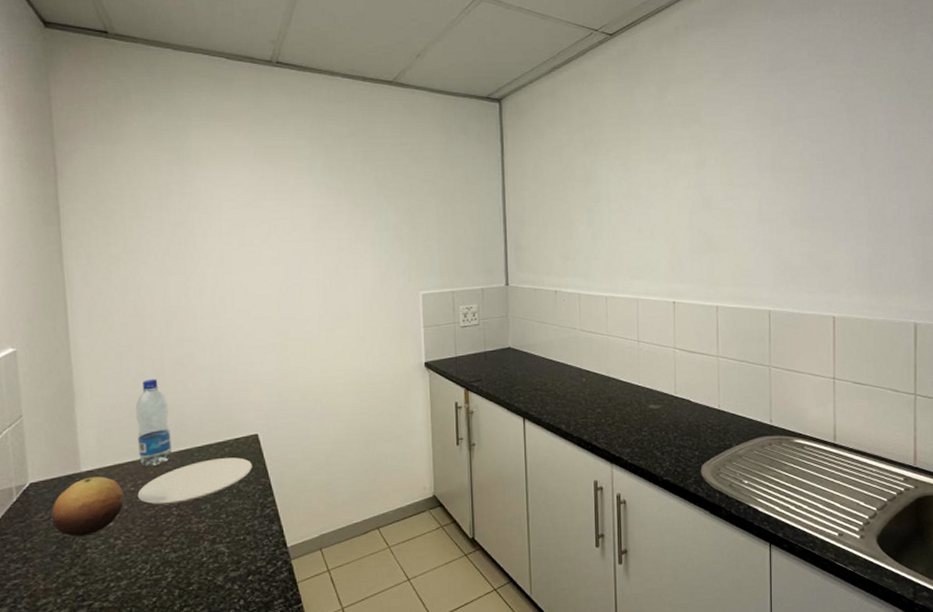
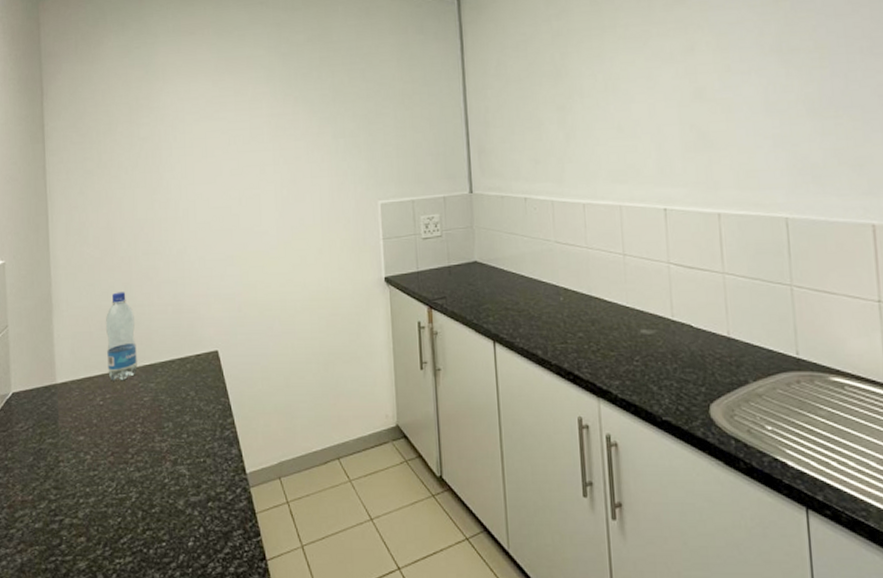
fruit: present [51,476,125,537] -> none [30,389,95,449]
plate: present [137,457,252,505] -> none [105,375,212,420]

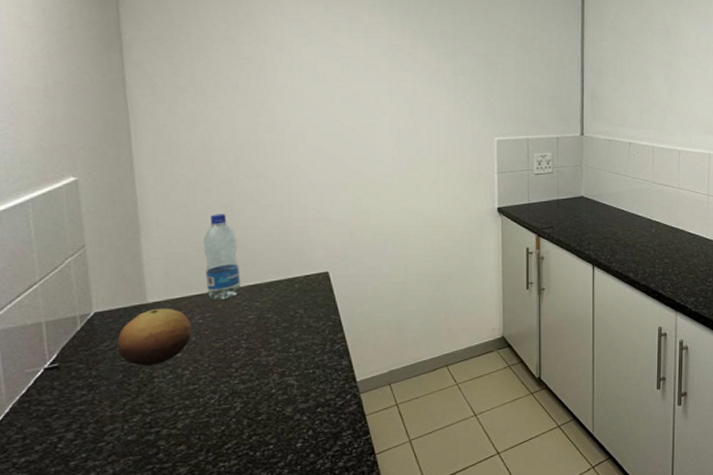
fruit: none [30,389,95,449] -> present [117,308,193,366]

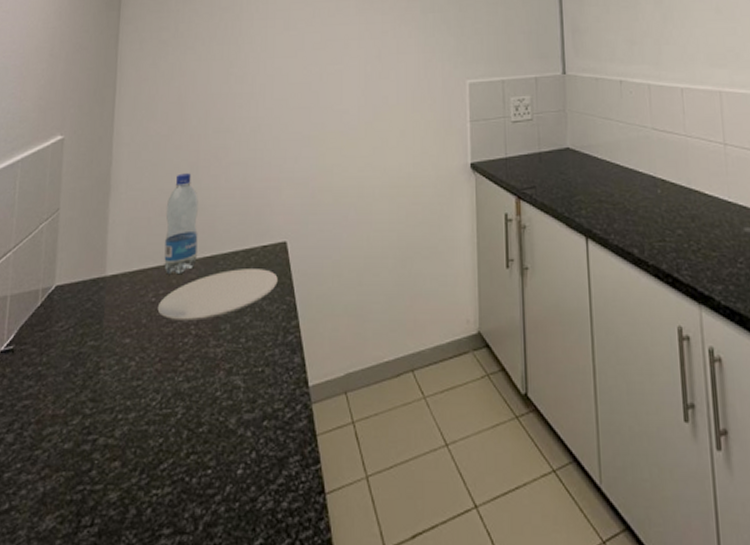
fruit: present [117,308,193,366] -> none [71,282,145,353]
plate: none [205,294,322,337] -> present [157,269,278,321]

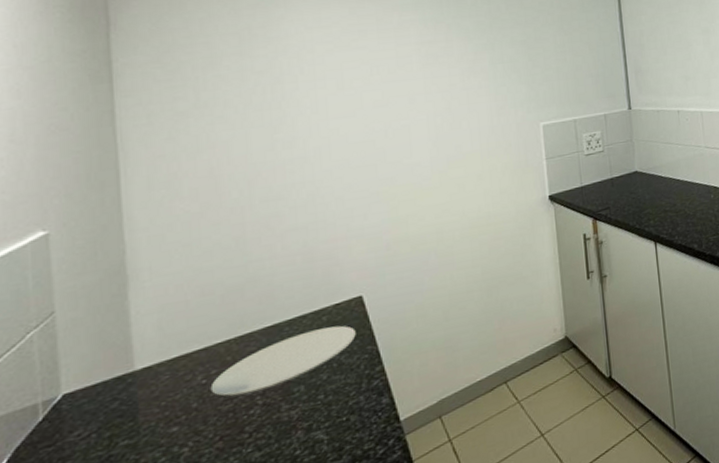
bottle: present [164,173,198,275] -> none [208,247,255,354]

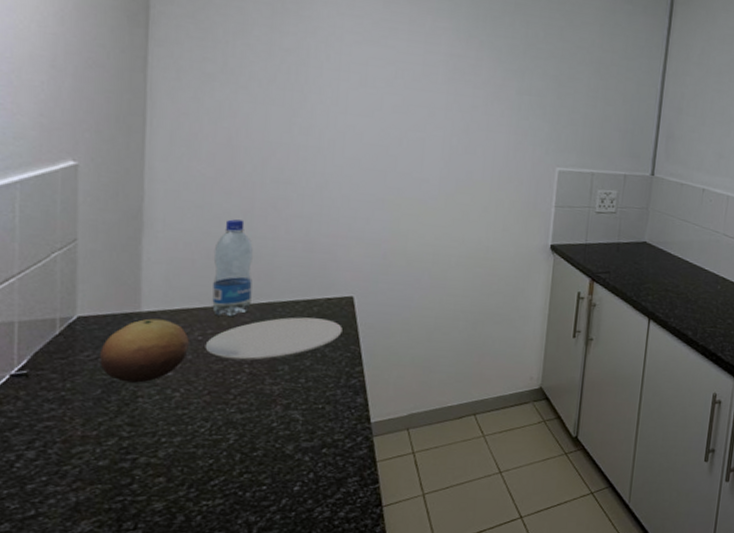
fruit: none [93,372,194,453] -> present [100,318,190,383]
bottle: none [208,247,255,354] -> present [212,219,253,318]

